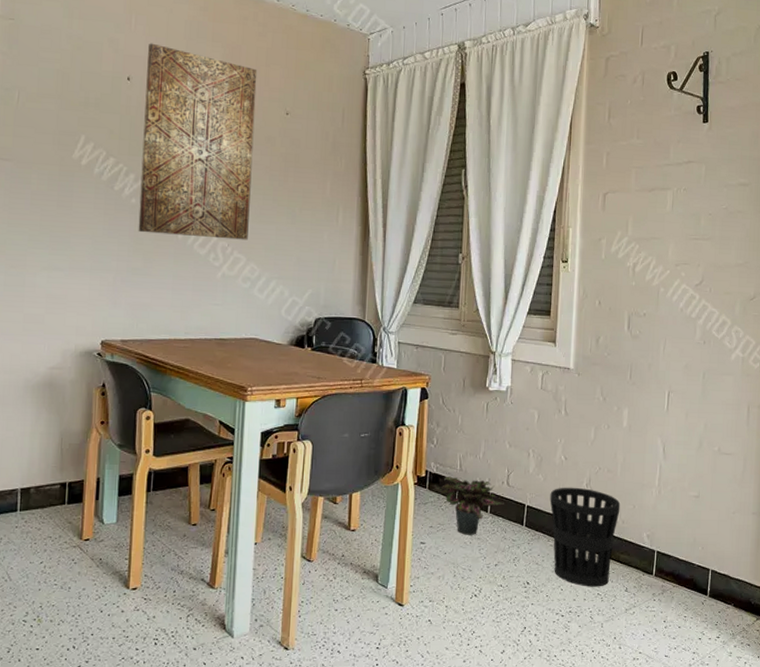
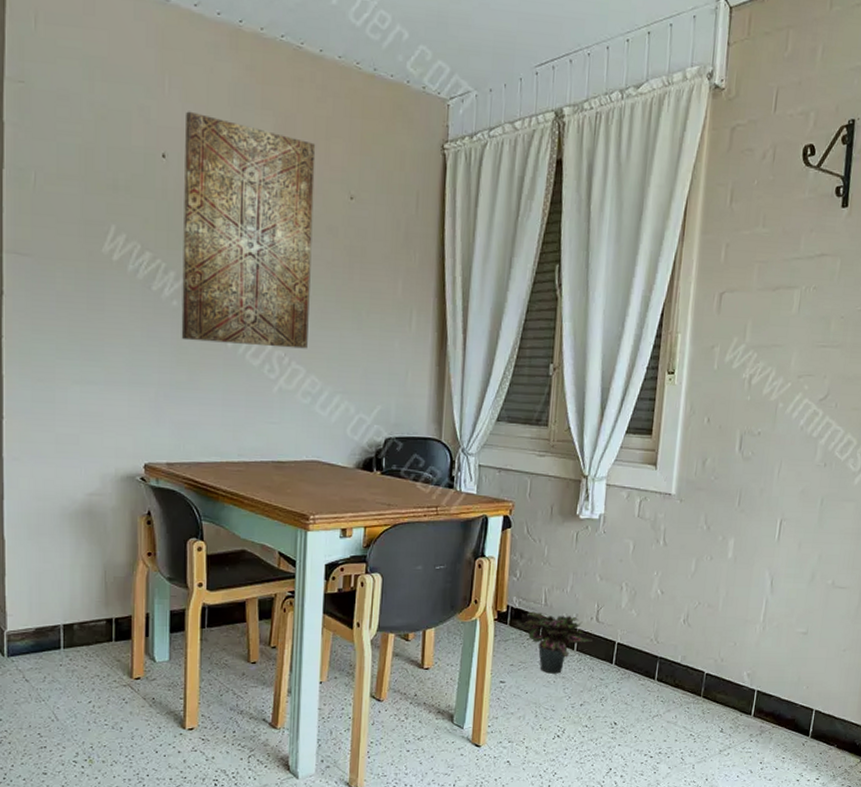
wastebasket: present [550,487,621,587] -> none [642,623,720,728]

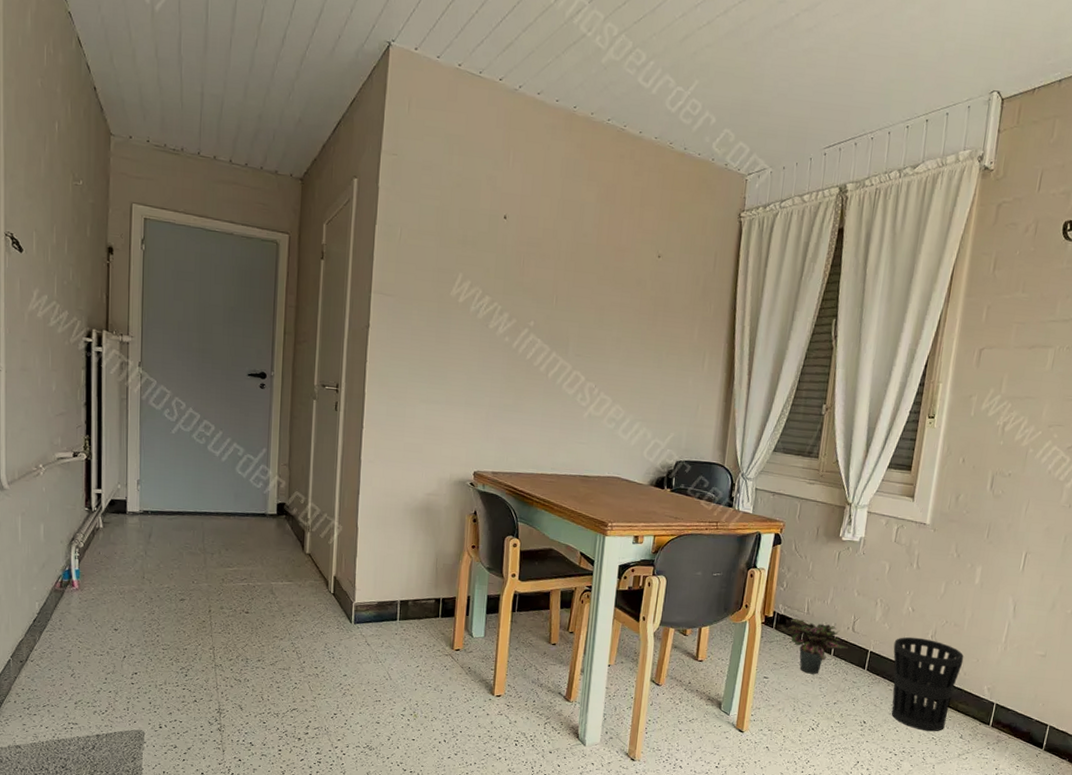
wall art: present [181,111,316,349] -> none [510,181,632,382]
wastebasket: none [642,623,720,728] -> present [891,636,964,732]

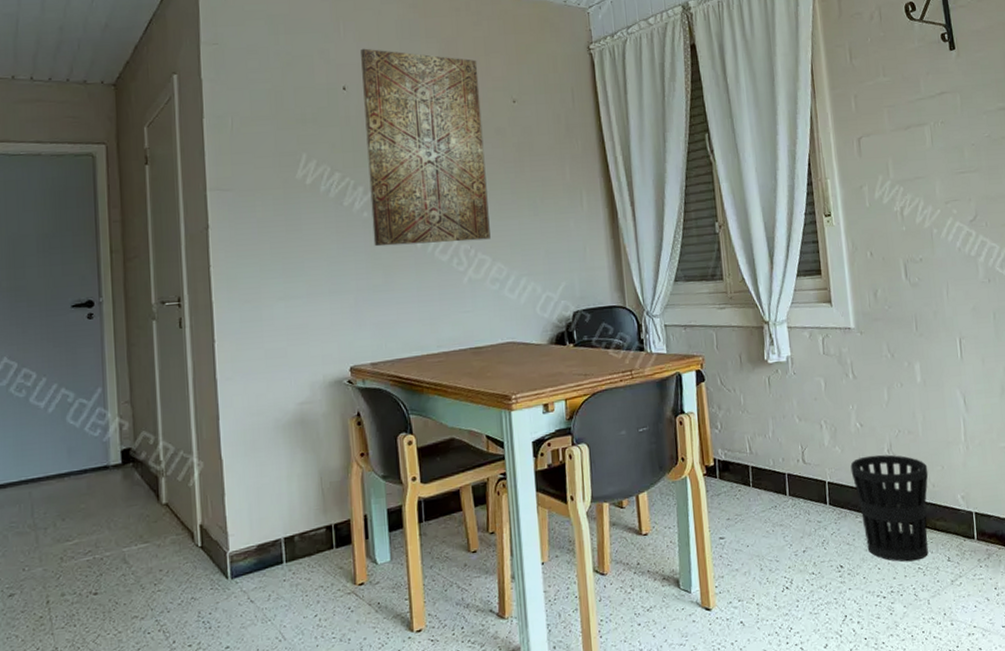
wall art: none [510,181,632,382] -> present [361,48,491,247]
potted plant: present [782,618,848,674] -> none [727,461,803,523]

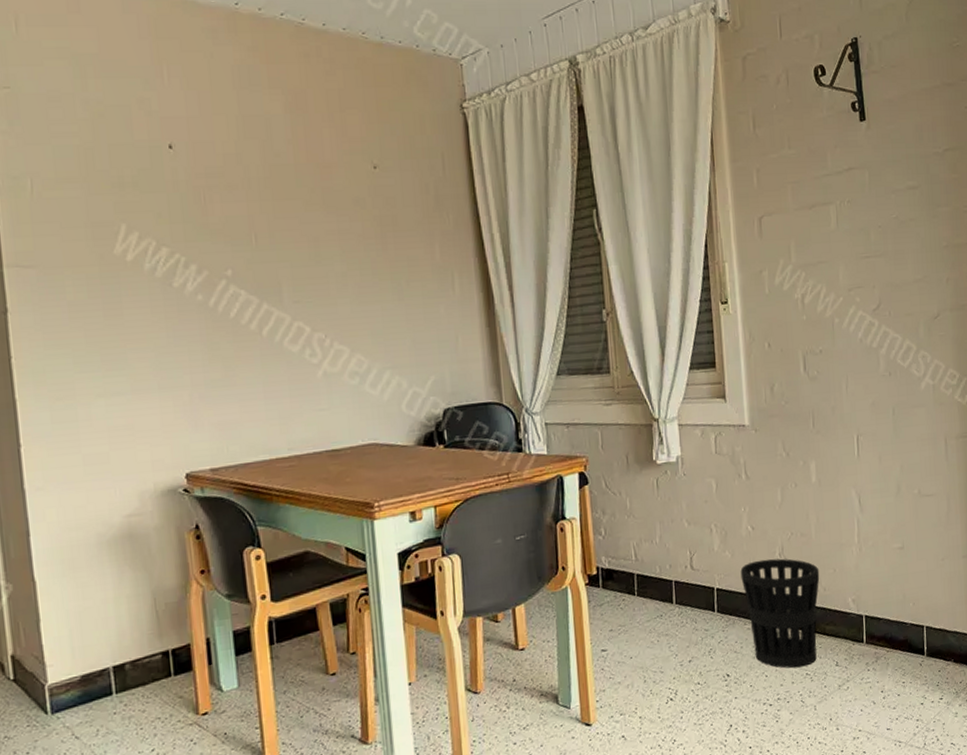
wall art: present [361,48,491,247] -> none [189,98,349,335]

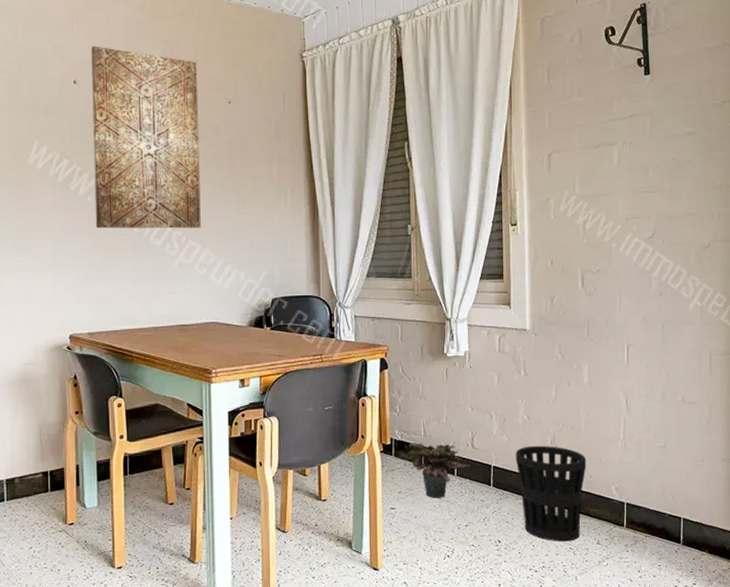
wall art: none [189,98,349,335] -> present [91,45,201,229]
potted plant: none [610,568,690,633] -> present [402,442,470,498]

